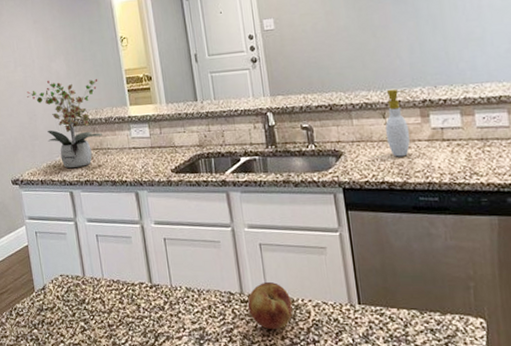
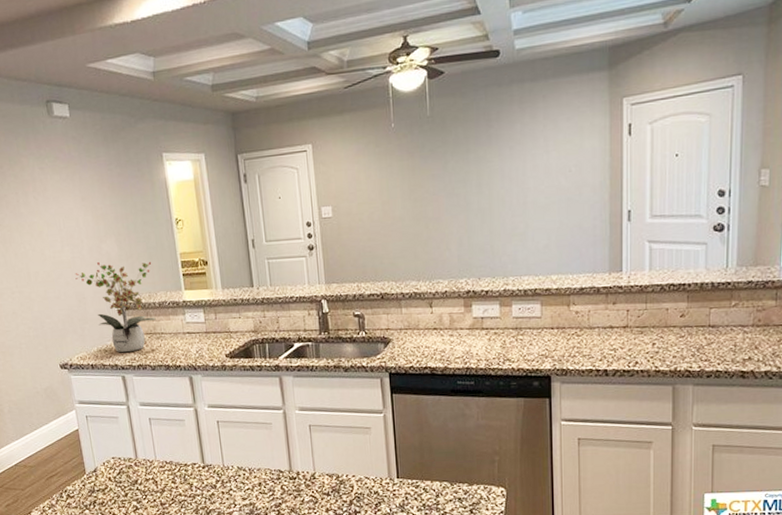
fruit: present [247,281,293,330] -> none [296,459,337,503]
soap bottle: present [385,88,410,157] -> none [432,279,453,344]

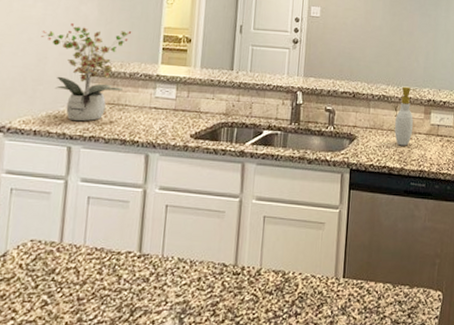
soap bottle: none [432,279,453,344] -> present [394,86,417,146]

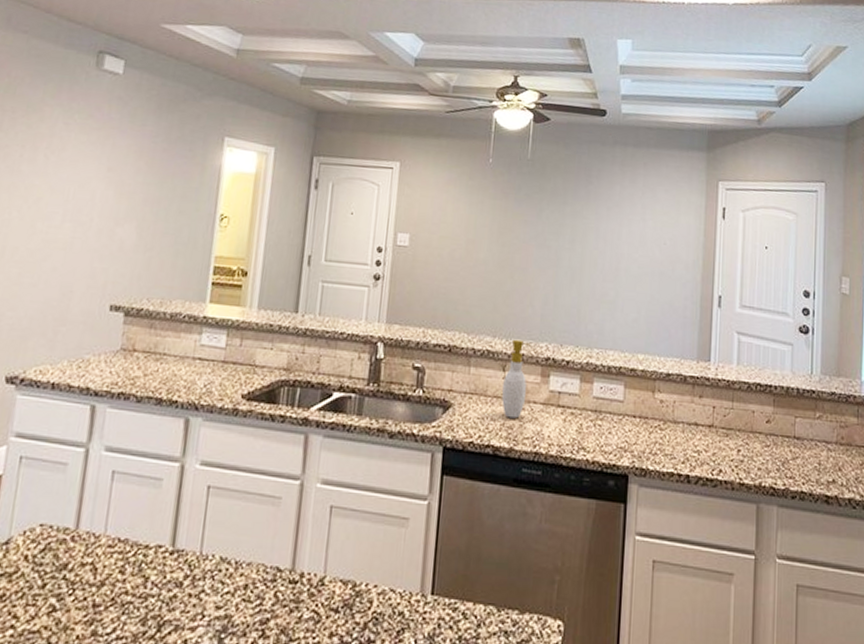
potted plant: present [41,22,132,122] -> none [67,248,176,374]

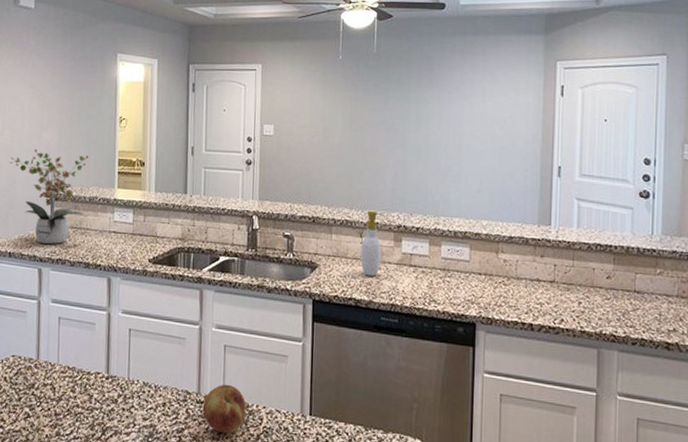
potted plant: none [67,248,176,374] -> present [10,148,89,245]
fruit: none [295,556,354,624] -> present [202,384,247,434]

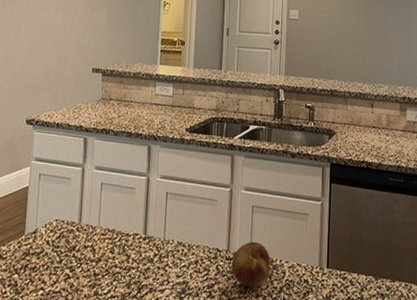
potted plant: present [10,148,89,245] -> none [61,29,135,116]
soap bottle: present [360,210,385,277] -> none [372,84,392,142]

